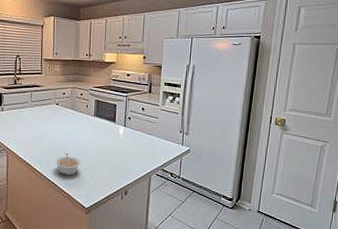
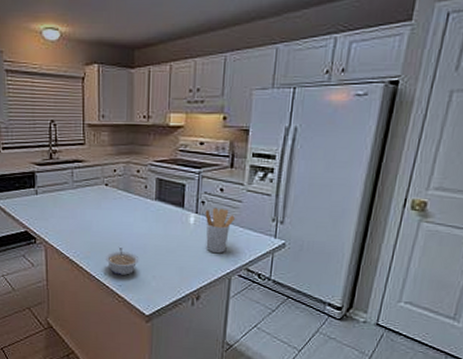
utensil holder: none [131,122,153,158] -> present [205,207,235,254]

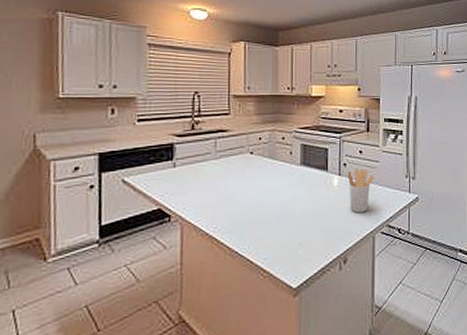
legume: present [105,246,139,275] -> none [249,215,286,247]

